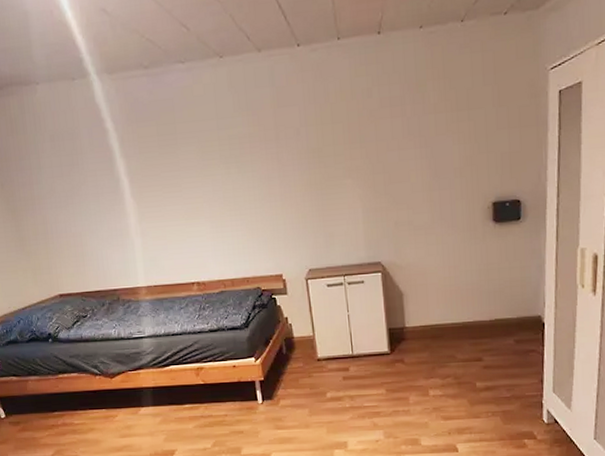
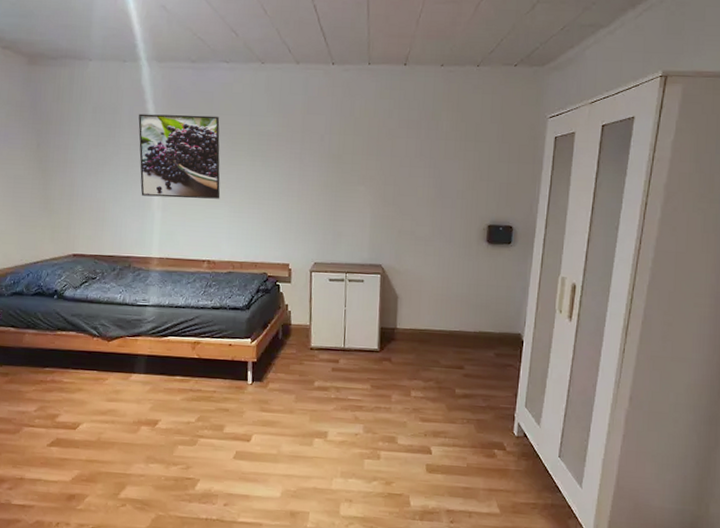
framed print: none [99,125,199,224] -> present [138,113,221,199]

